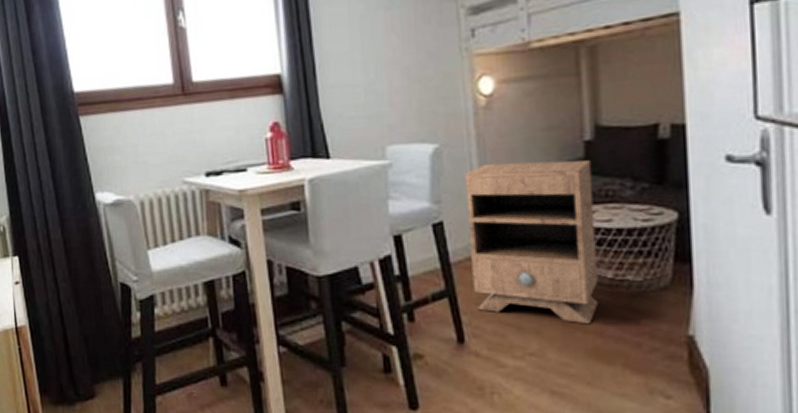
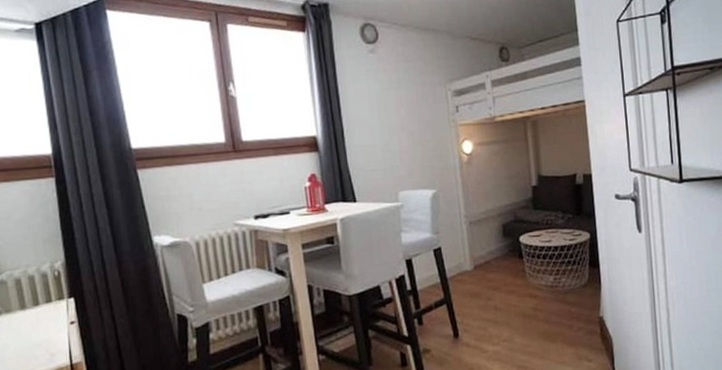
nightstand: present [464,160,599,325] -> none [455,199,546,315]

